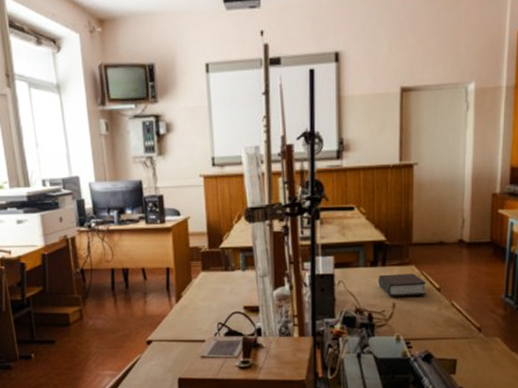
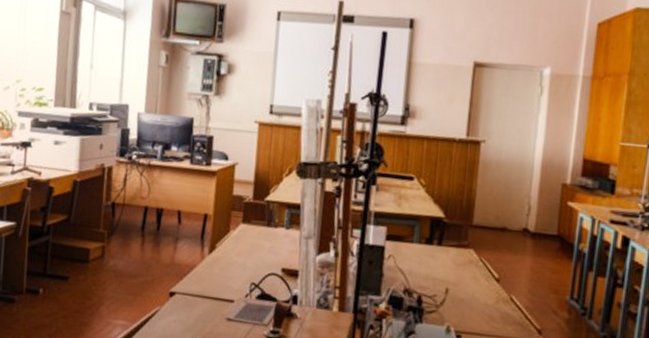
bible: present [378,273,427,297] -> none [432,254,485,285]

